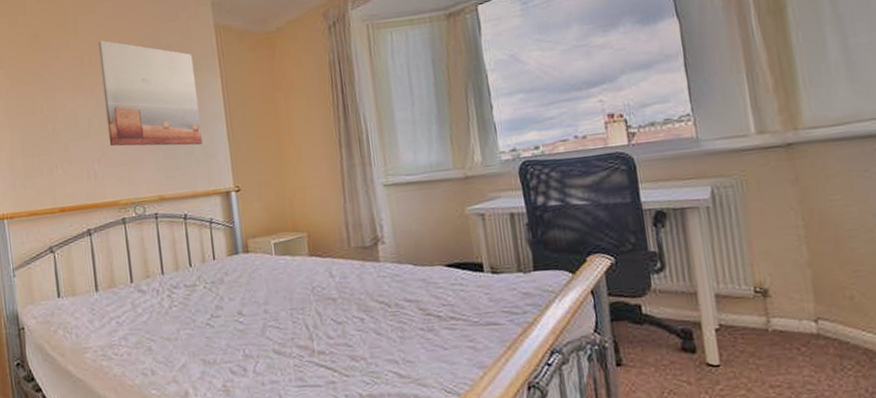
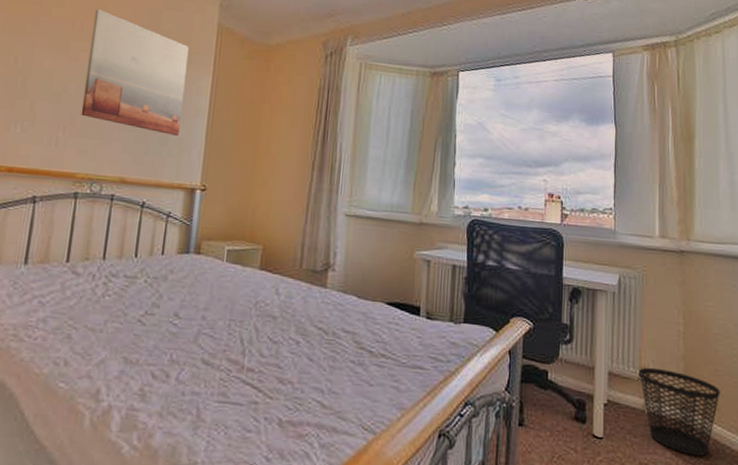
wastebasket: none [754,280,866,370] -> present [639,367,720,456]

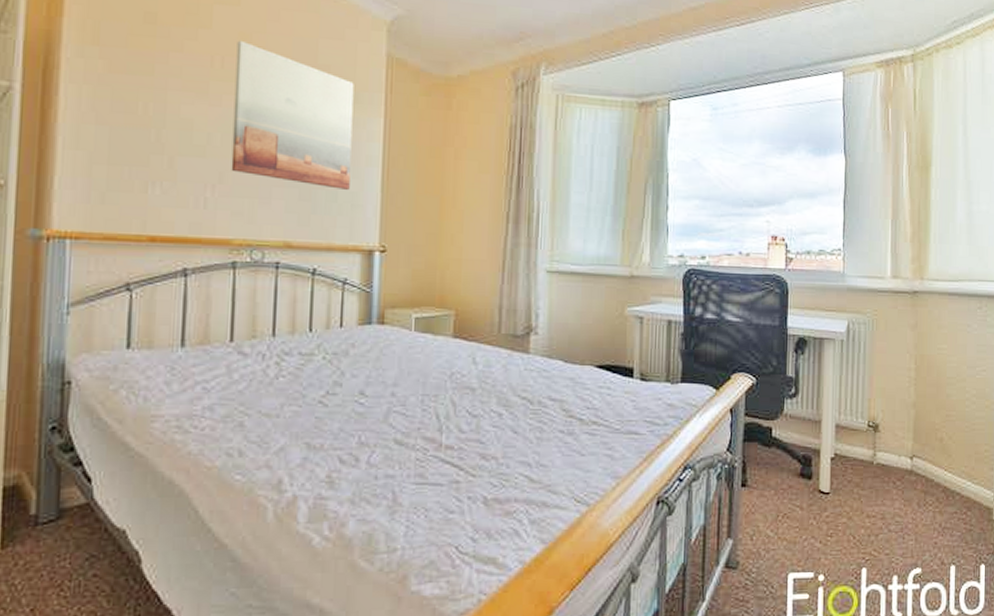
wastebasket: present [639,367,720,456] -> none [868,417,952,504]

